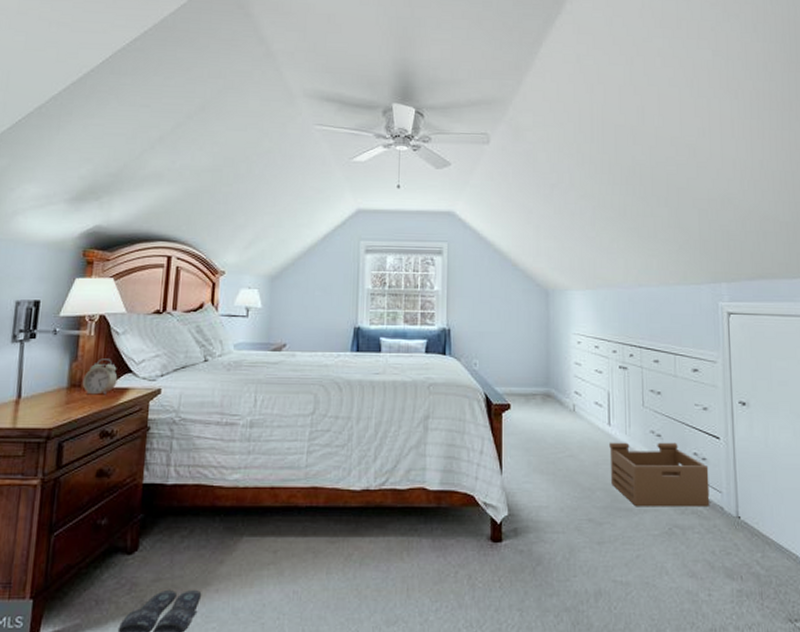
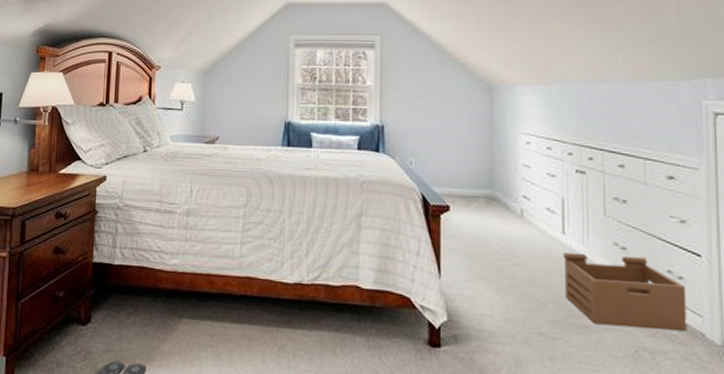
alarm clock: present [82,359,118,395] -> none [39,146,69,180]

